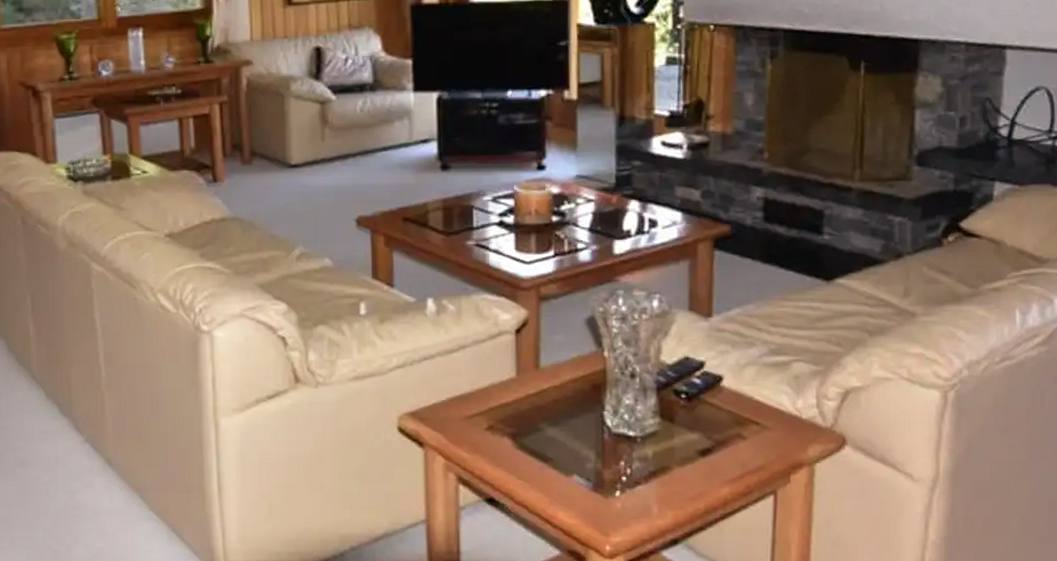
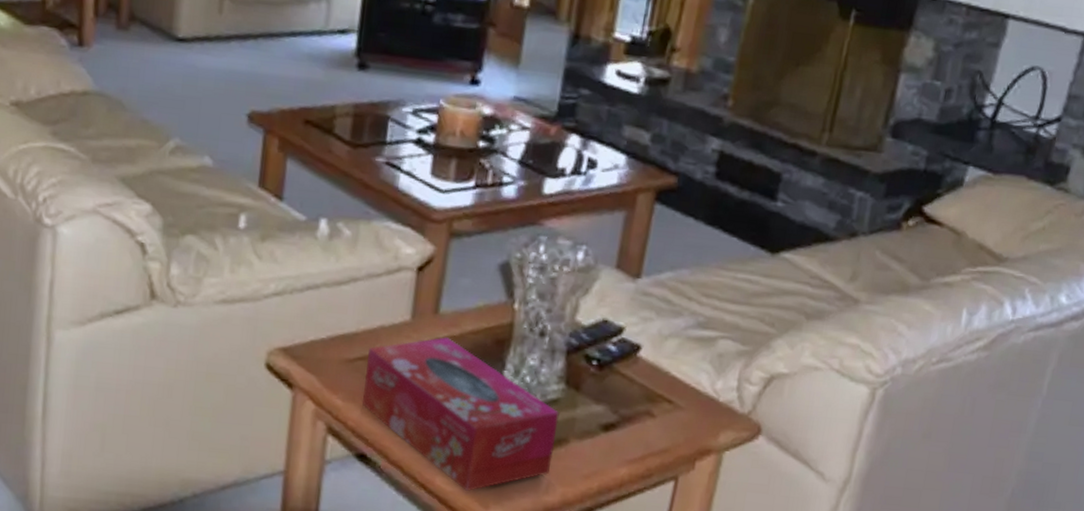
tissue box: none [484,388,660,522] -> present [361,337,560,491]

